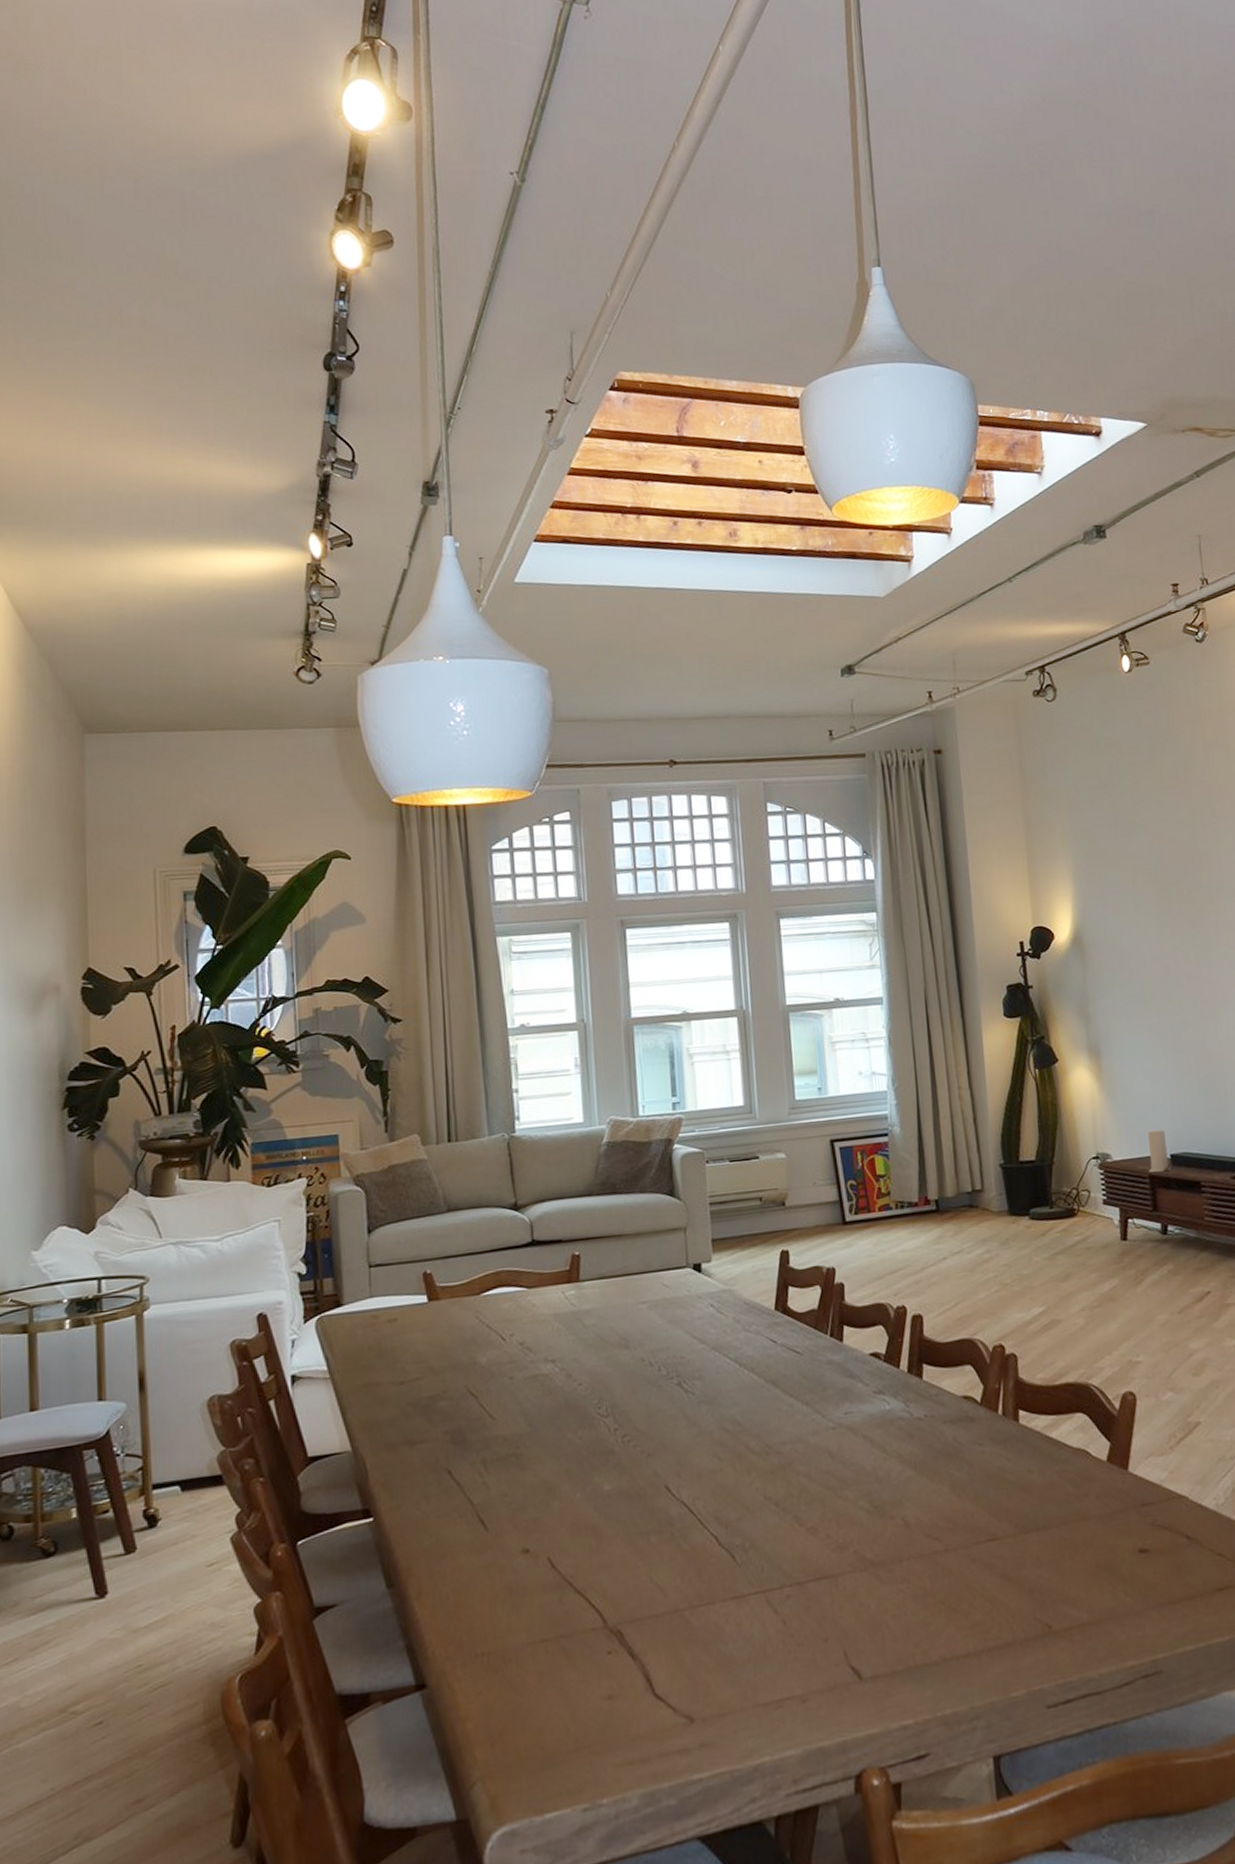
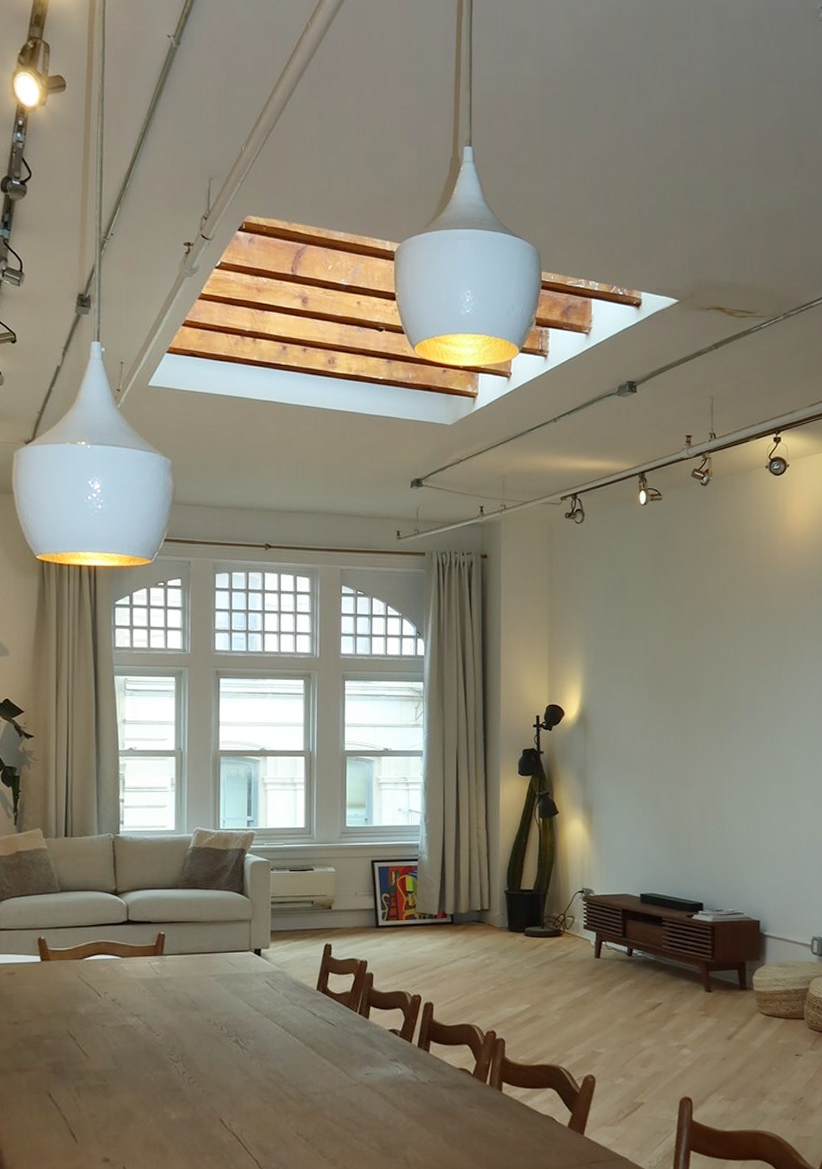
candle: present [1148,1129,1172,1173] -> none [622,874,640,908]

